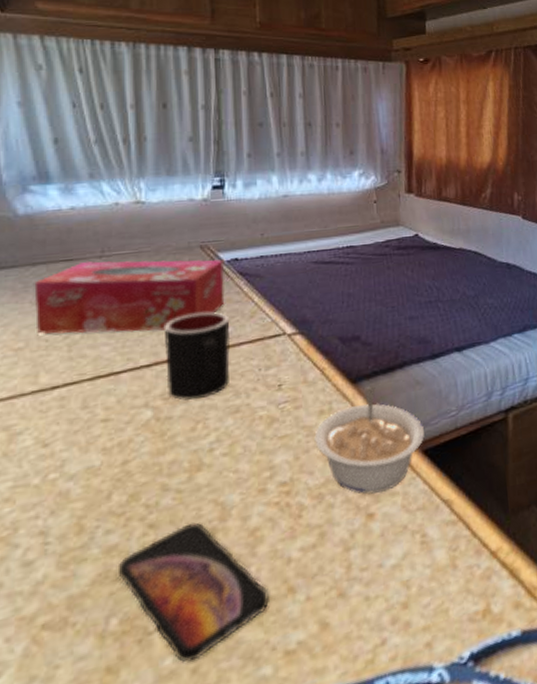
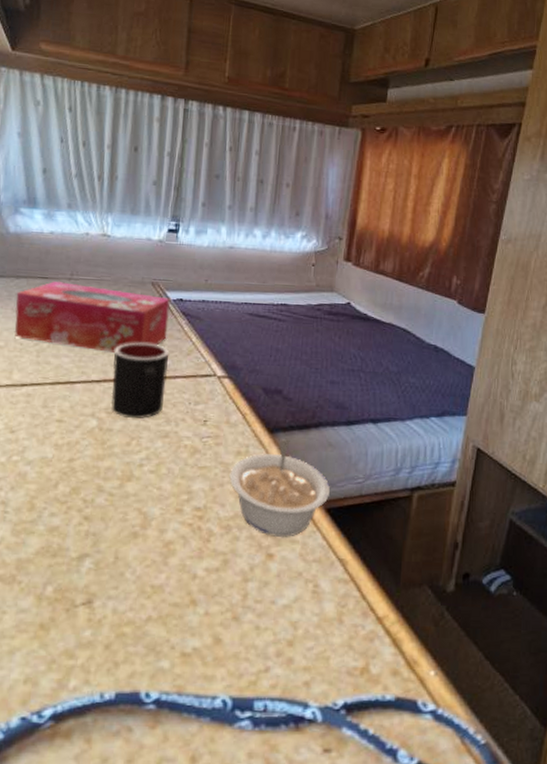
smartphone: present [117,522,269,663] -> none [56,524,174,639]

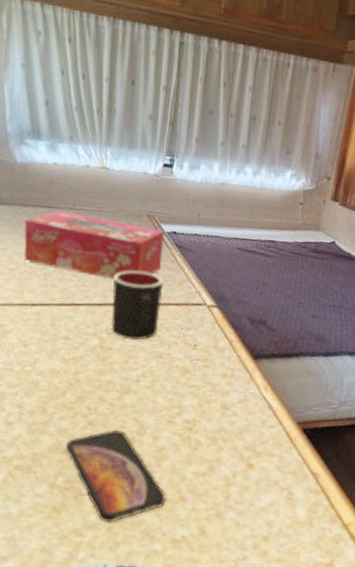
smartphone: none [56,524,174,639] -> present [65,429,166,523]
legume: present [229,439,330,538] -> none [216,365,307,452]

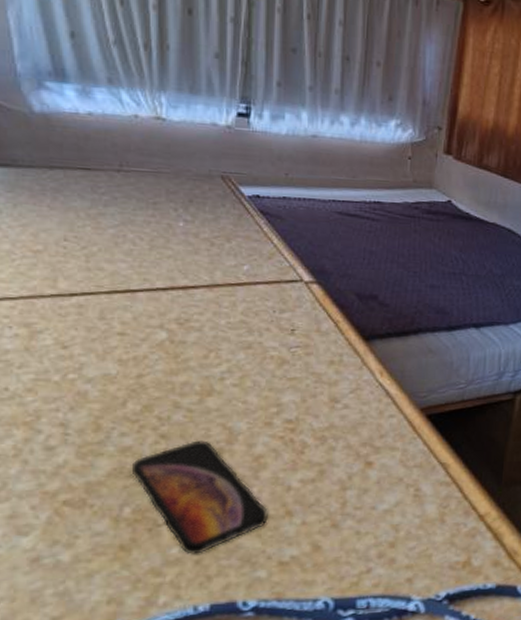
tissue box: present [23,211,164,279] -> none [51,173,244,257]
mug: present [111,270,164,340] -> none [181,244,248,330]

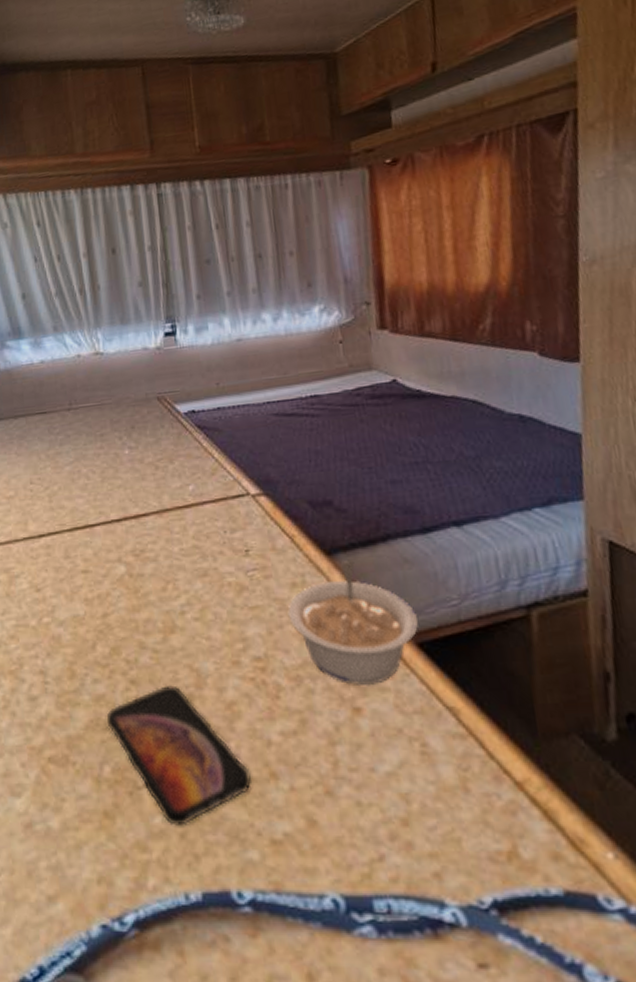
legume: none [322,347,431,446] -> present [287,560,418,687]

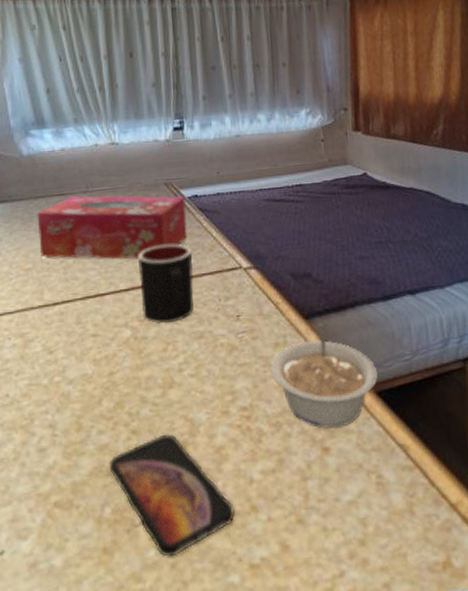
tissue box: none [17,412,185,485] -> present [37,196,187,259]
mug: none [130,467,195,560] -> present [138,244,194,324]

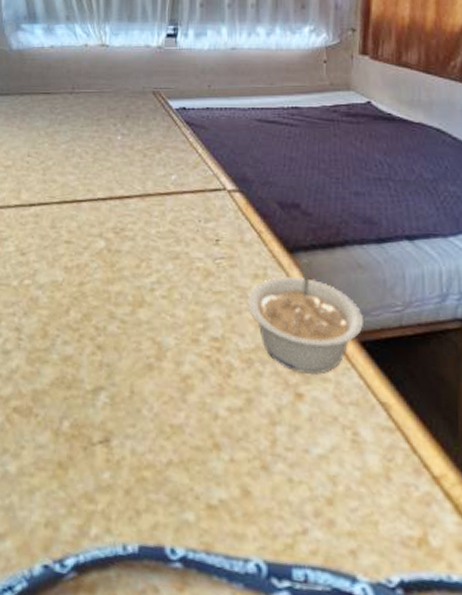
tissue box: present [37,196,187,259] -> none [20,97,172,168]
smartphone: present [109,434,235,557] -> none [71,354,196,483]
mug: present [138,244,194,324] -> none [118,156,175,239]

